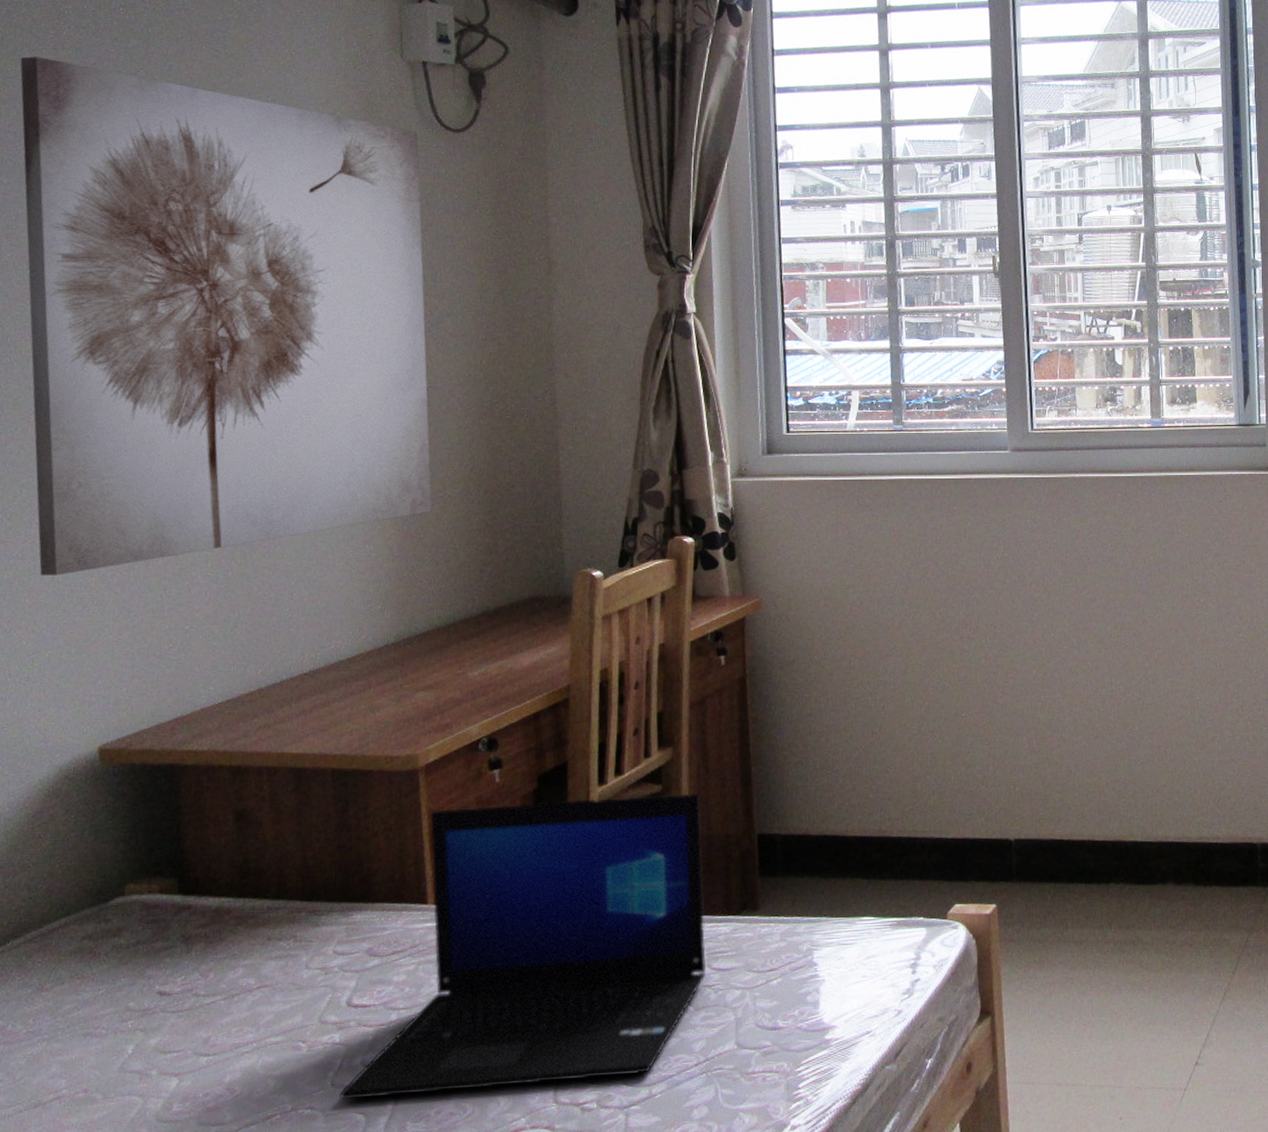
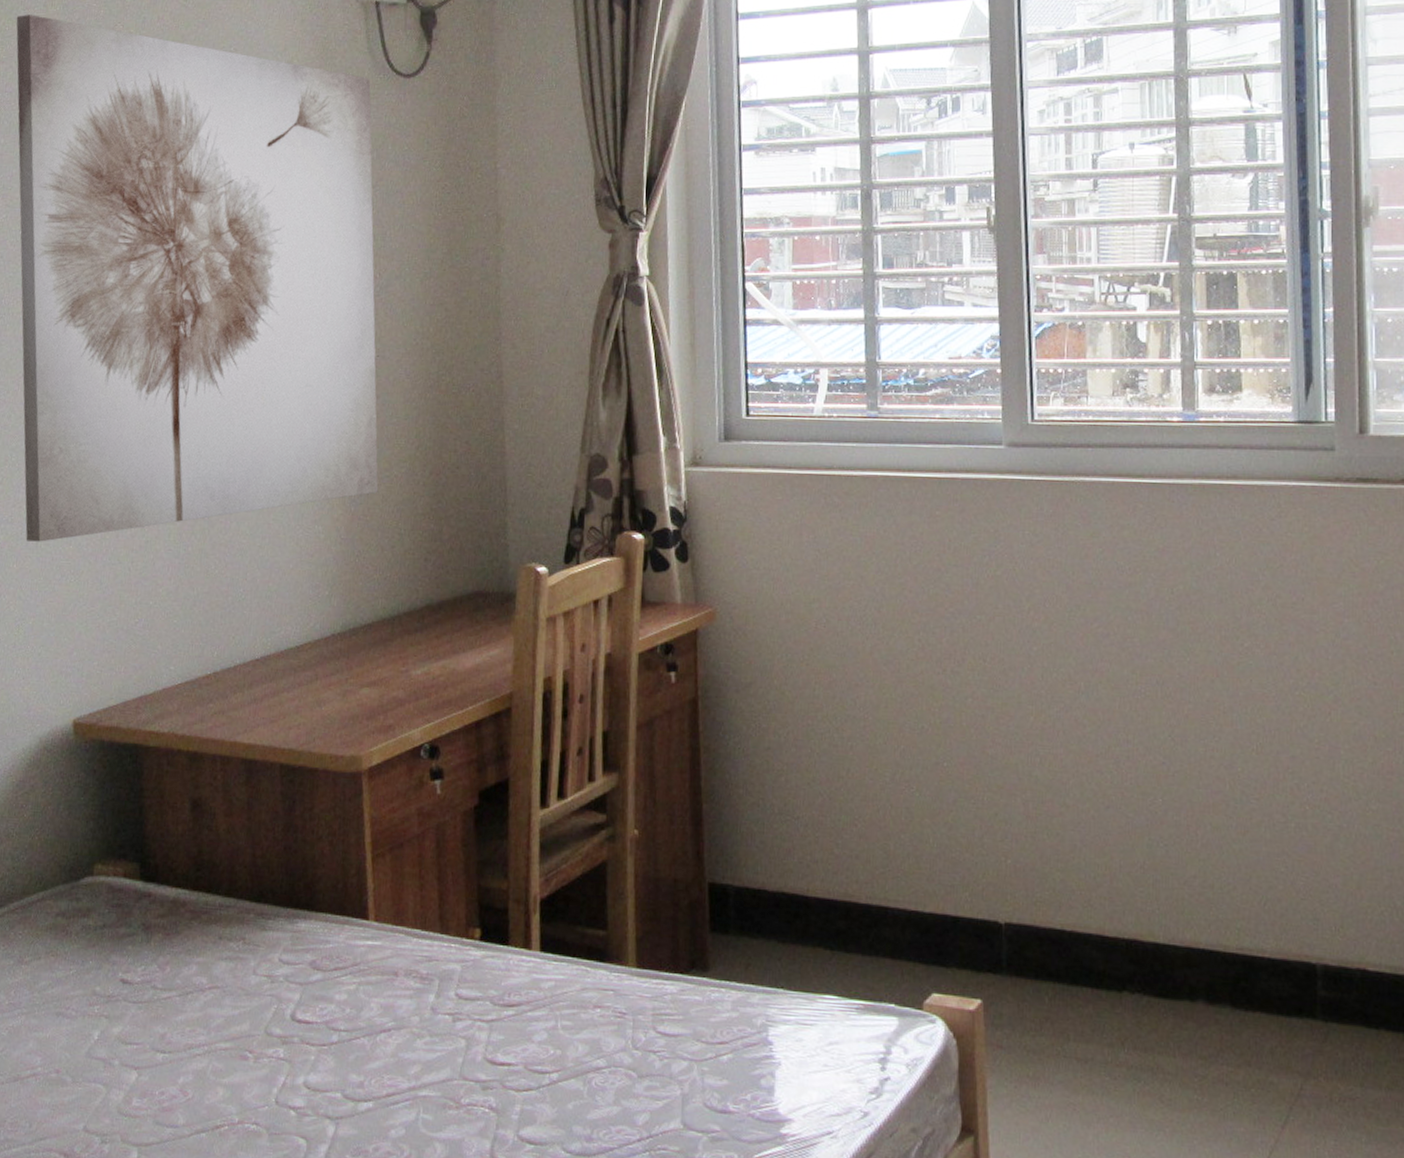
laptop: present [340,793,706,1100] -> none [283,818,651,1142]

